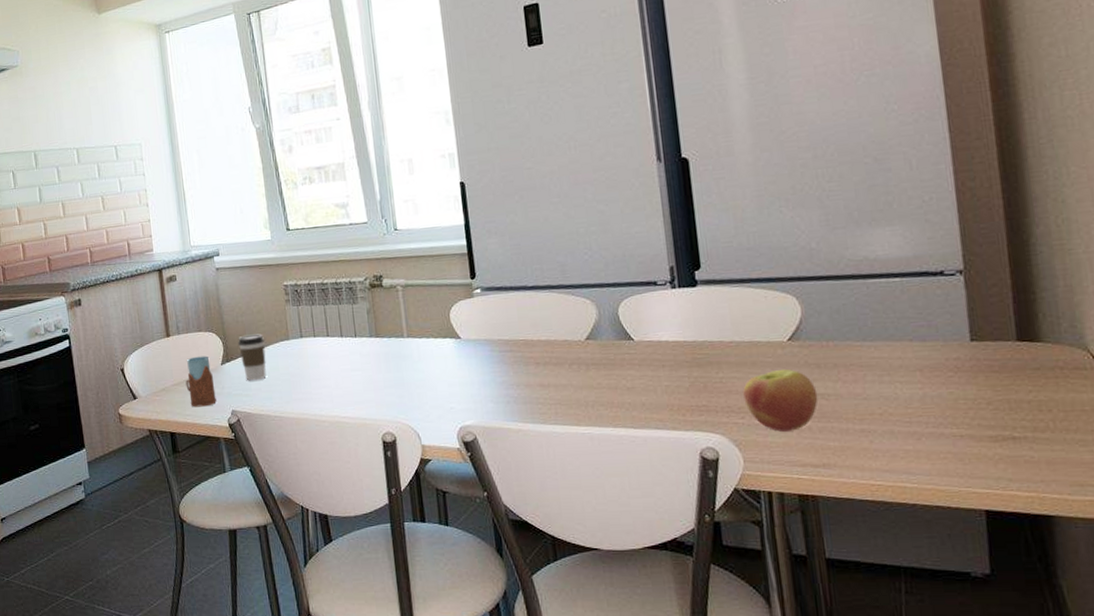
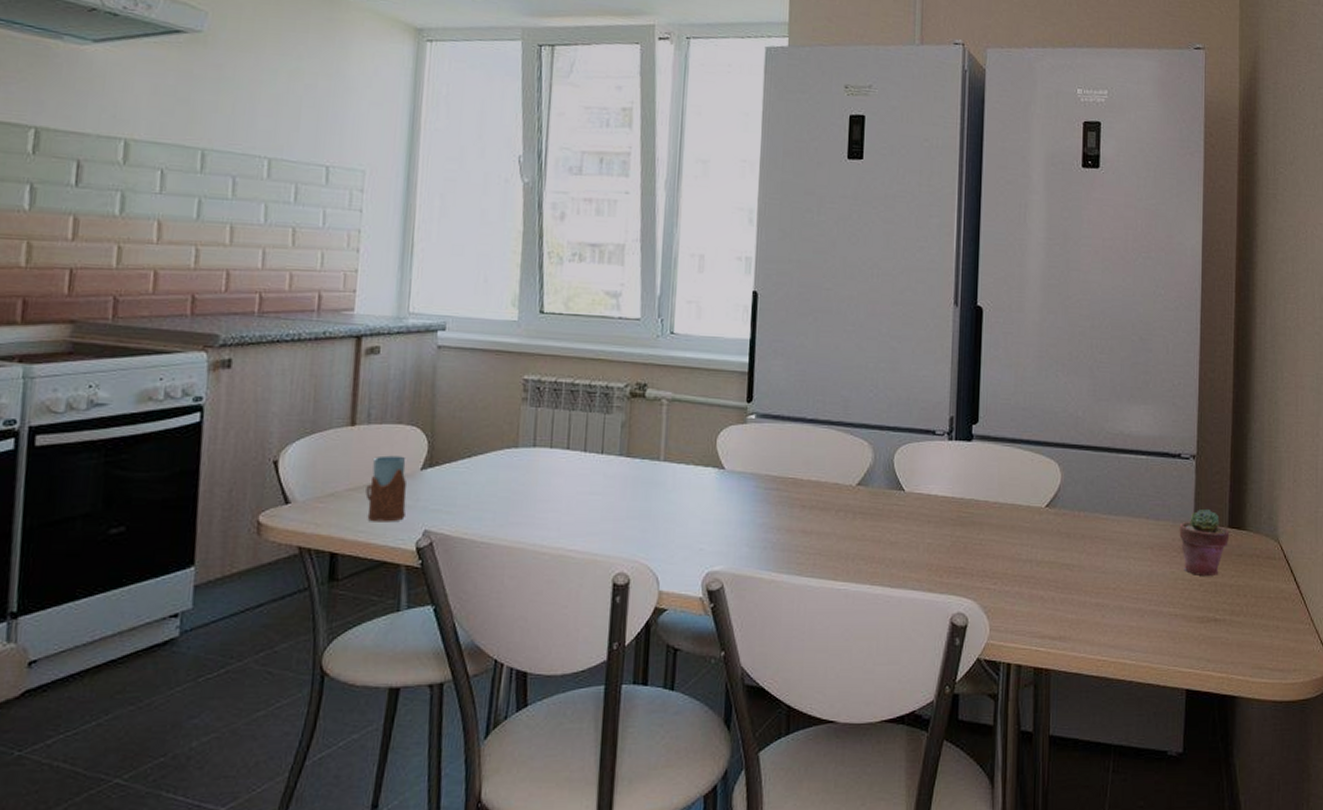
coffee cup: present [237,334,267,381] -> none [448,435,487,495]
apple: present [743,368,818,432] -> none [999,535,1064,600]
potted succulent: none [952,323,1020,394] -> present [1179,508,1230,576]

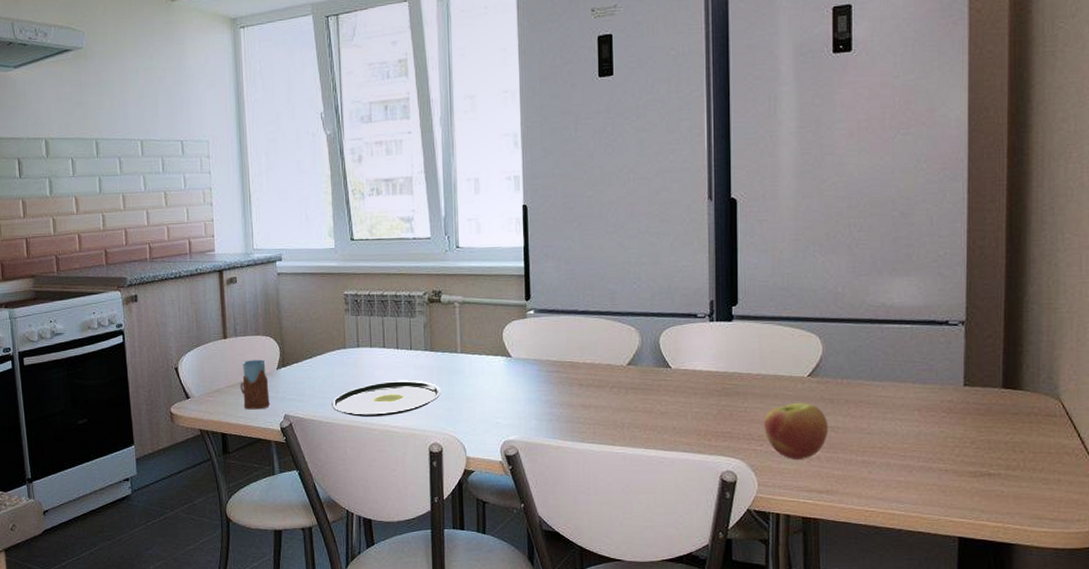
plate: none [490,492,635,537] -> present [332,381,441,417]
apple: none [999,535,1064,600] -> present [764,402,829,459]
potted succulent: present [1179,508,1230,576] -> none [948,371,1004,434]

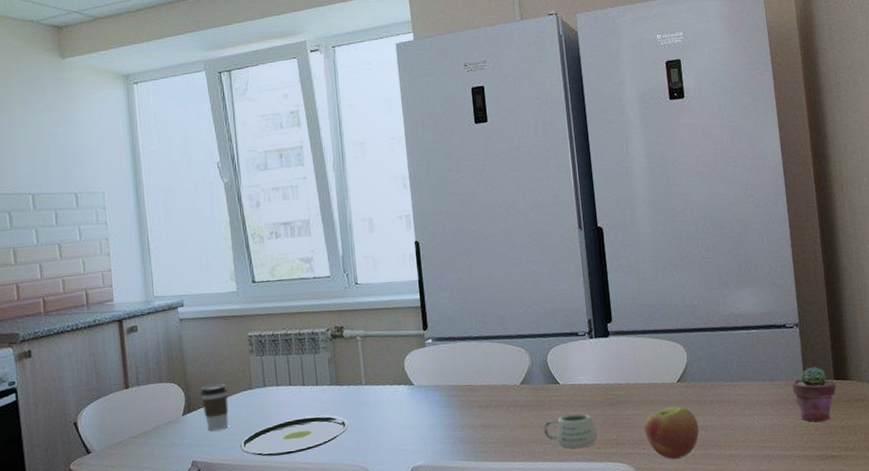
drinking glass: present [240,359,271,410] -> none [144,407,178,460]
coffee cup: none [294,341,322,387] -> present [199,384,229,431]
mug: none [649,401,708,437] -> present [544,413,597,449]
potted succulent: none [948,371,1004,434] -> present [792,366,836,422]

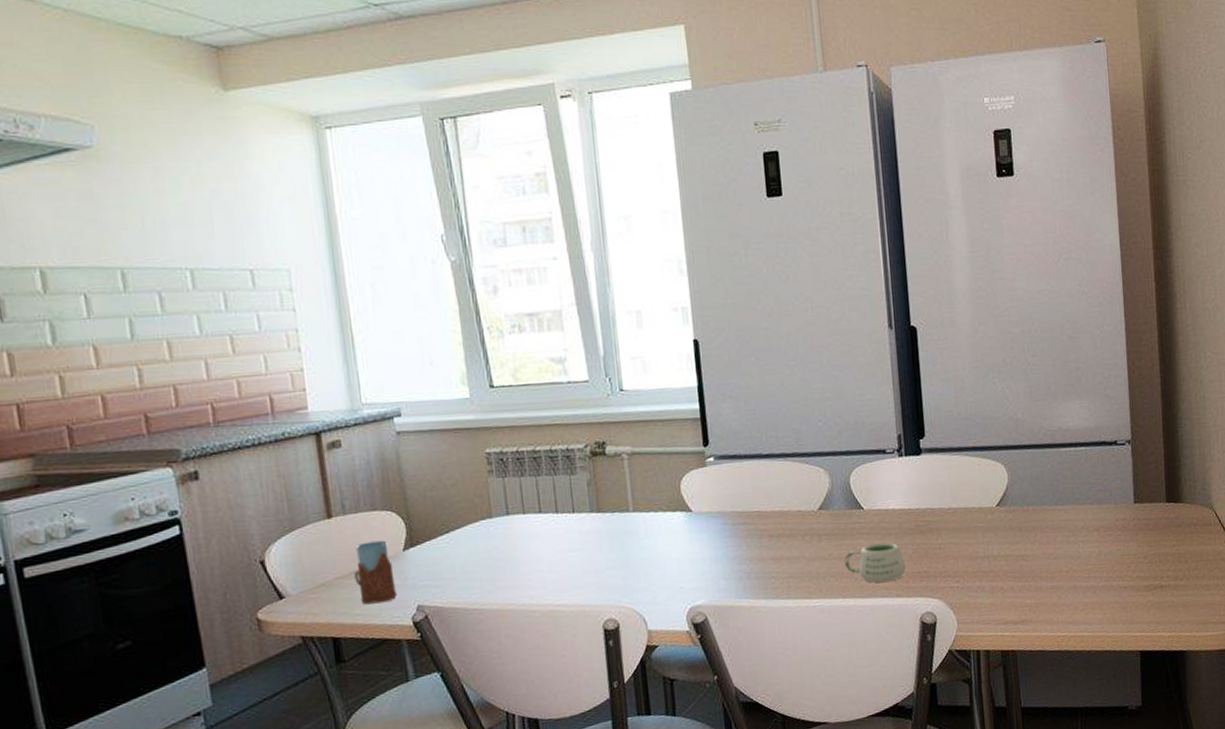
drinking glass: none [144,407,178,460] -> present [354,540,398,605]
coffee cup: present [199,384,229,431] -> none [425,511,463,569]
plate: present [240,415,348,457] -> none [478,548,613,598]
apple: present [644,406,700,459] -> none [958,533,1019,593]
potted succulent: present [792,366,836,422] -> none [1121,487,1168,549]

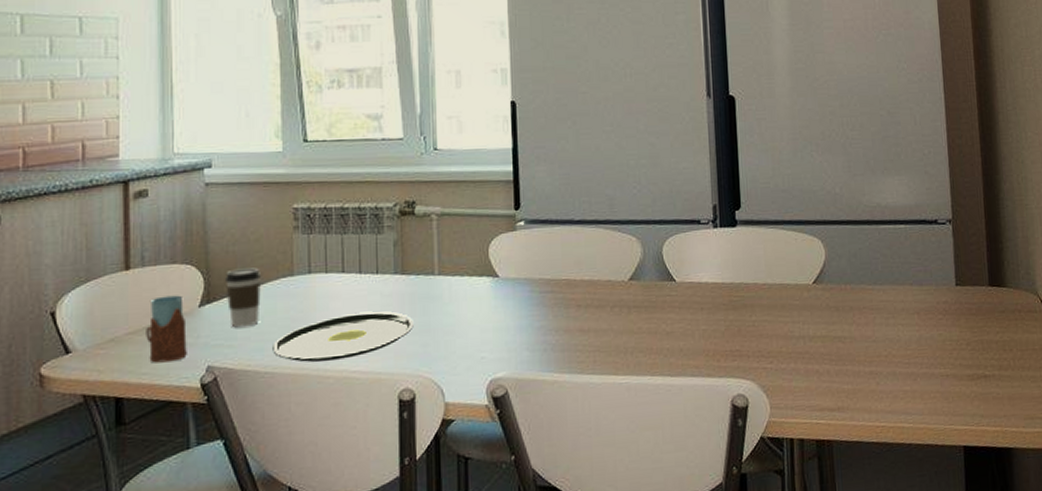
coffee cup: none [425,511,463,569] -> present [224,267,262,328]
plate: none [478,548,613,598] -> present [272,312,414,362]
mug: present [845,542,905,583] -> none [654,317,717,360]

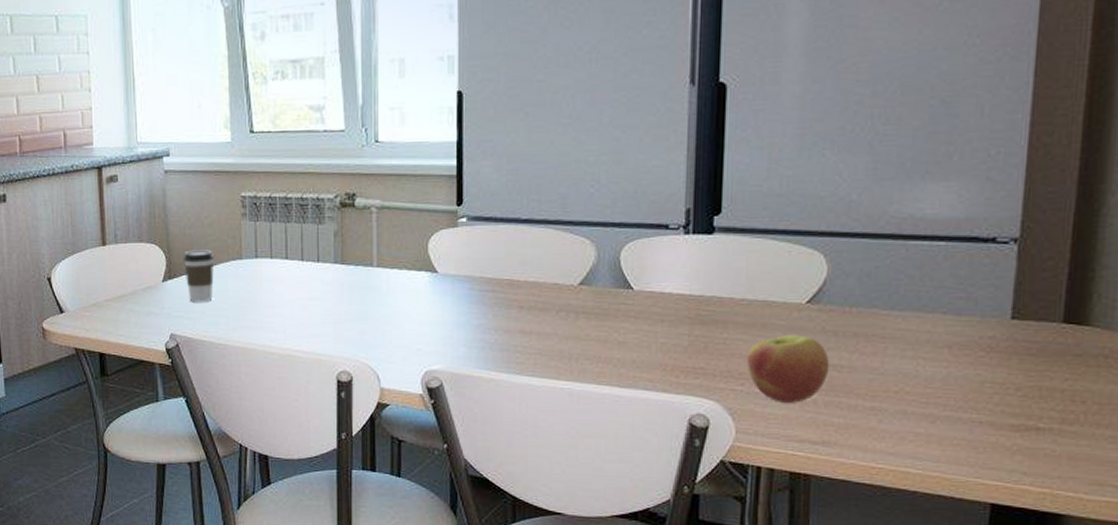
drinking glass: present [146,295,189,363] -> none [120,270,155,327]
plate: present [272,312,414,362] -> none [225,298,352,338]
apple: none [772,311,836,376] -> present [747,334,830,403]

